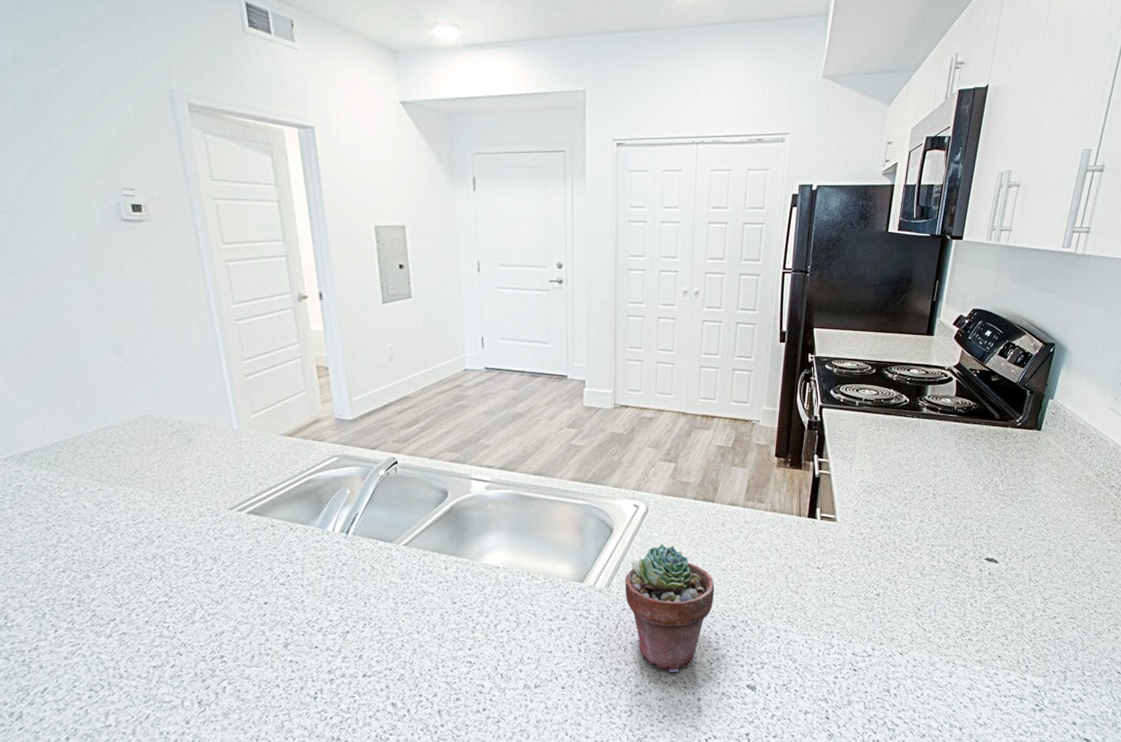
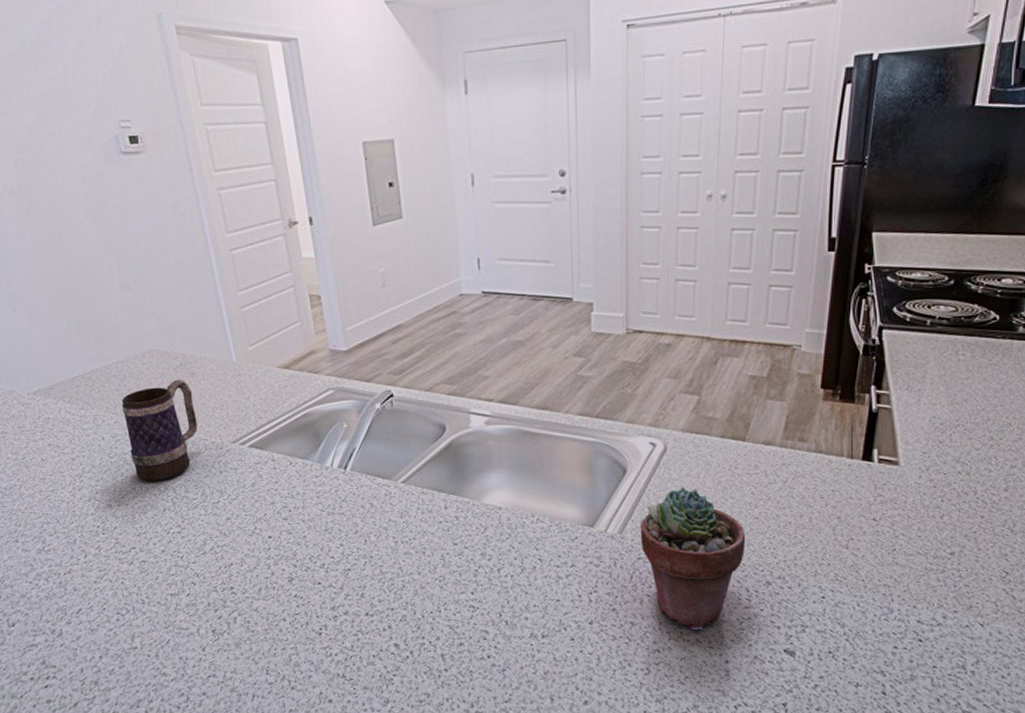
mug: none [108,445,192,550] -> present [121,379,198,481]

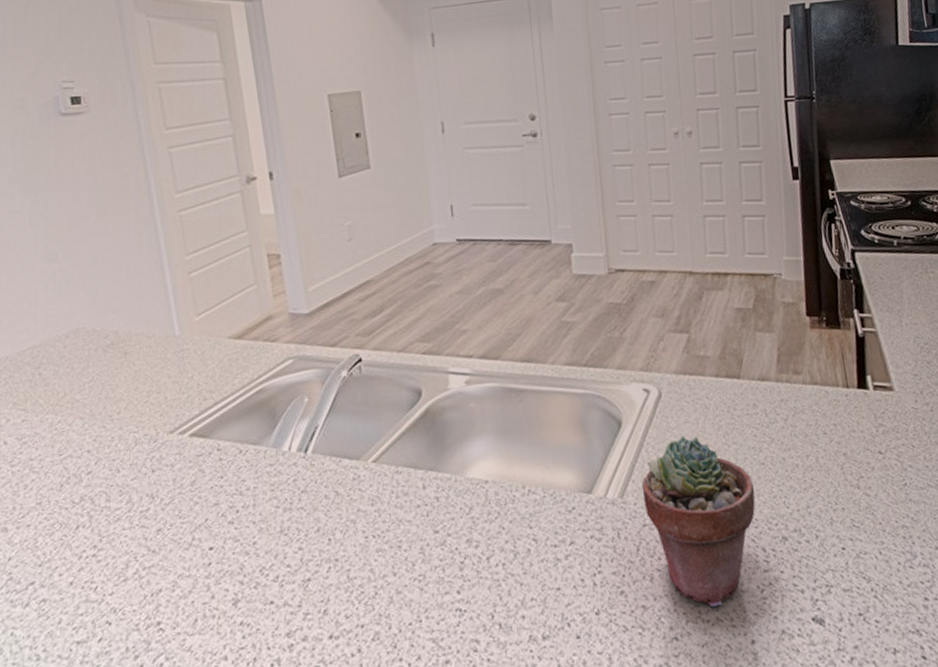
mug: present [121,379,198,481] -> none [33,361,127,492]

